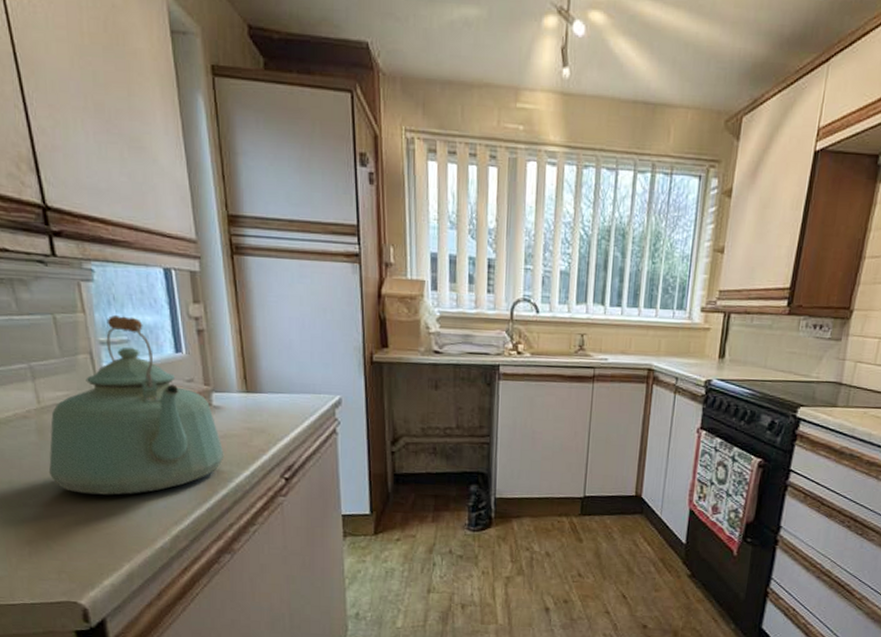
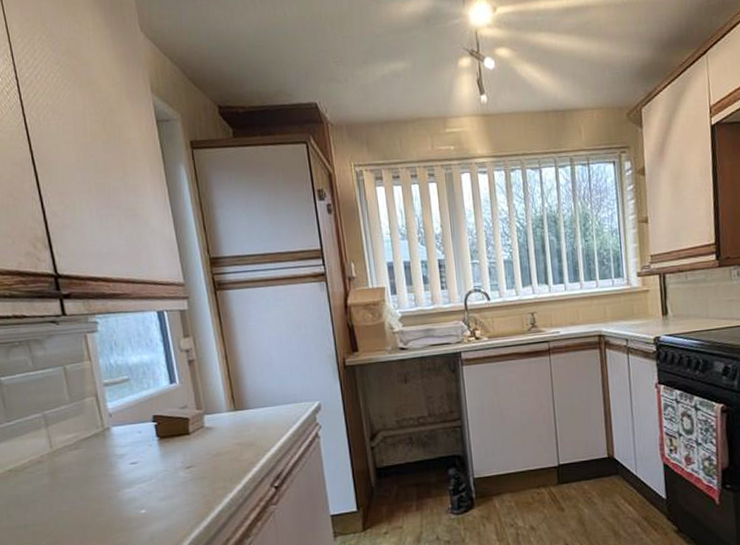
kettle: present [48,314,224,496] -> none [60,357,218,528]

